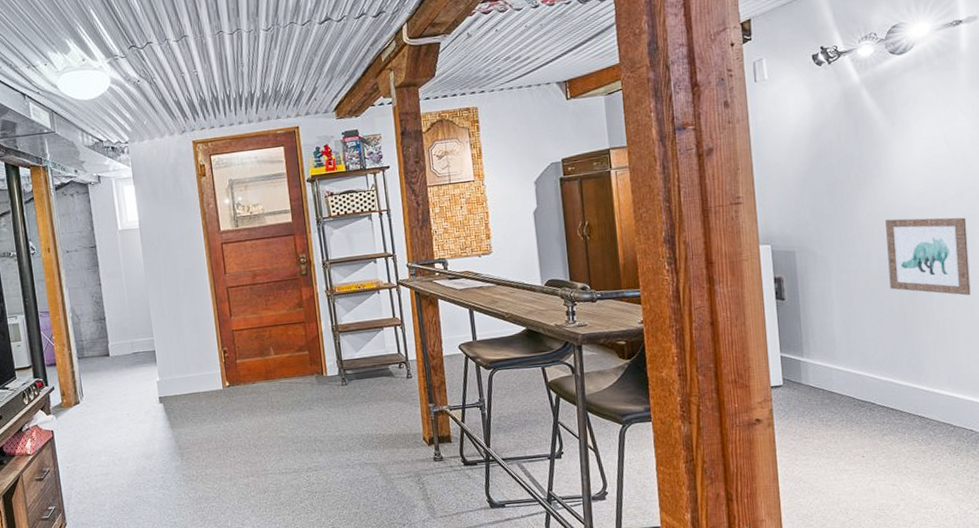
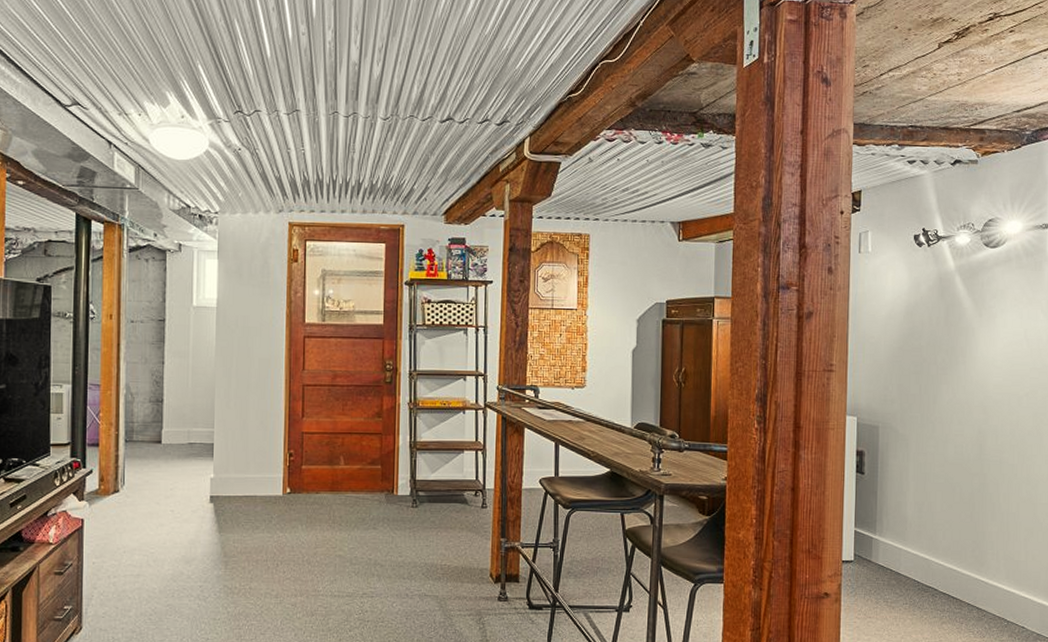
wall art: present [885,217,971,296] -> none [962,407,1037,492]

